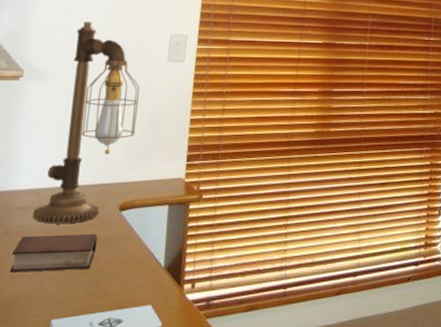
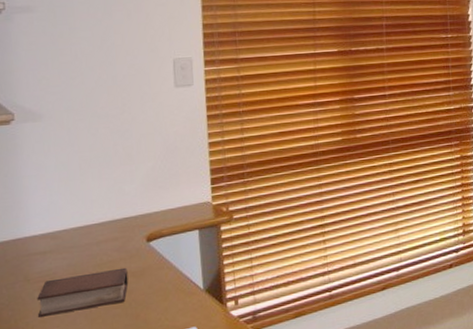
desk lamp: present [33,22,140,224] -> none [53,55,151,265]

